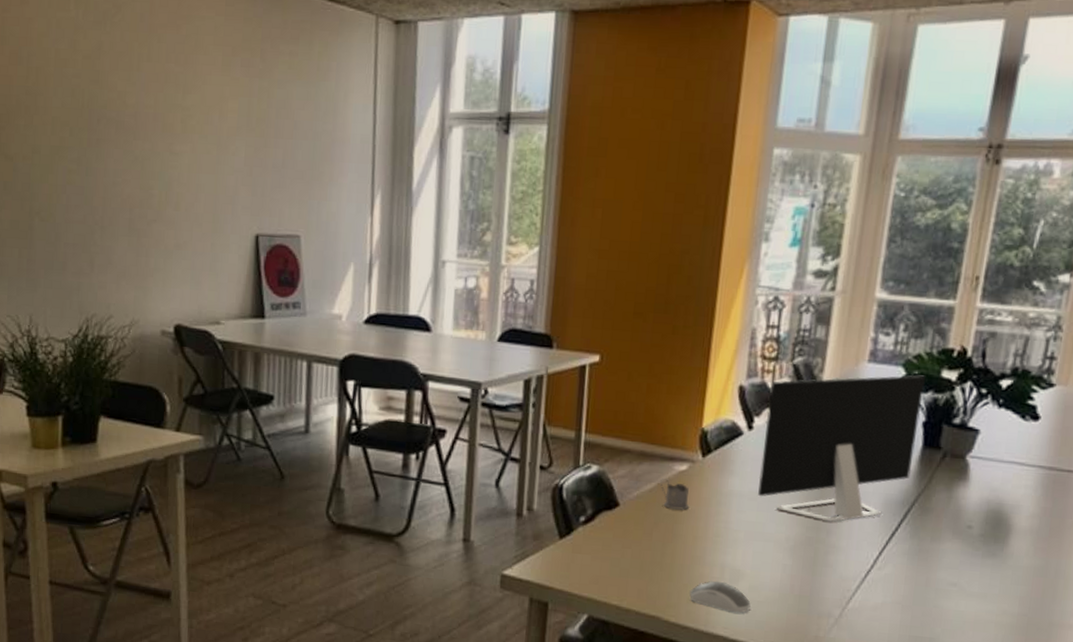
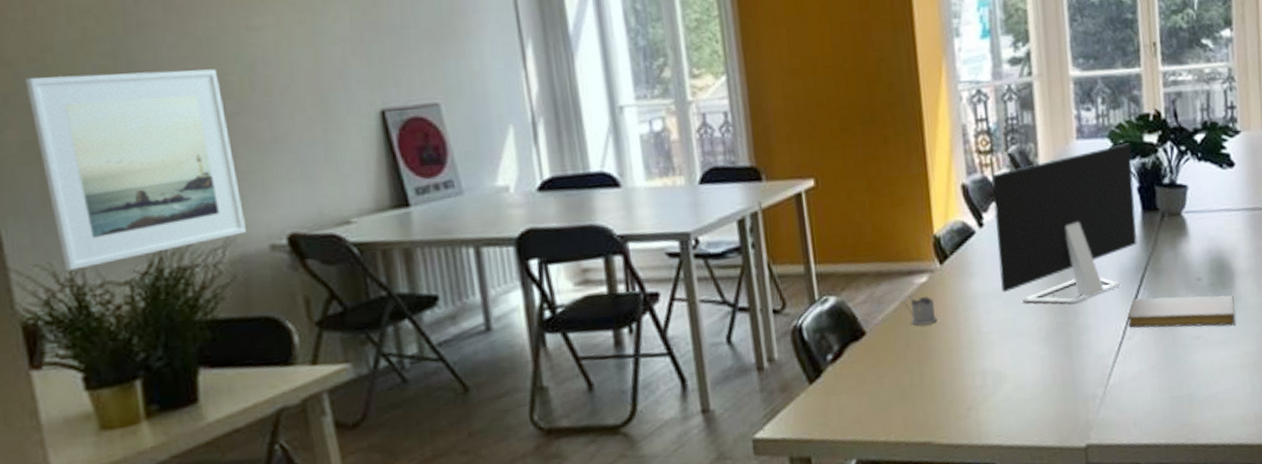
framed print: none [19,172,147,324] -> present [25,69,246,271]
computer mouse: present [689,581,751,614] -> none [956,388,1019,418]
notebook: none [881,531,1005,581] -> present [1127,295,1235,328]

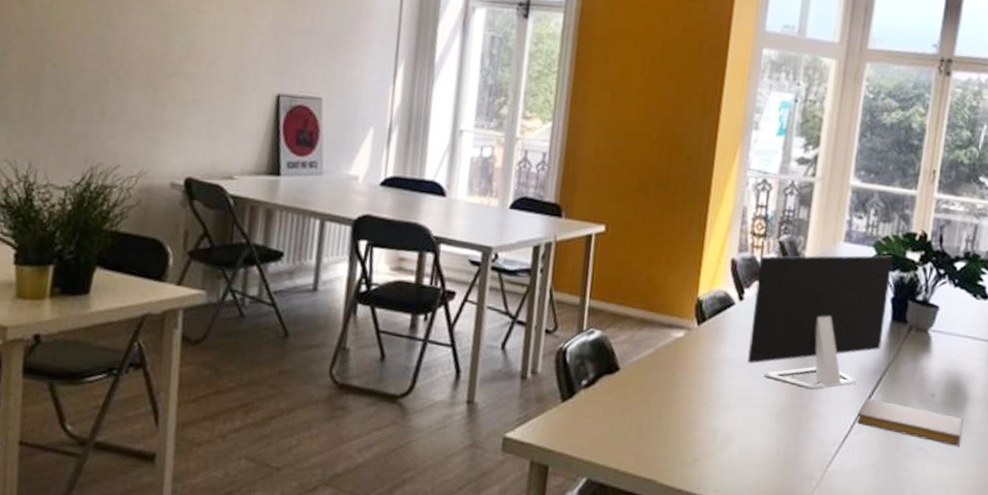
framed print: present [25,69,246,271] -> none [24,18,167,170]
tea glass holder: present [903,295,938,325] -> none [658,345,685,375]

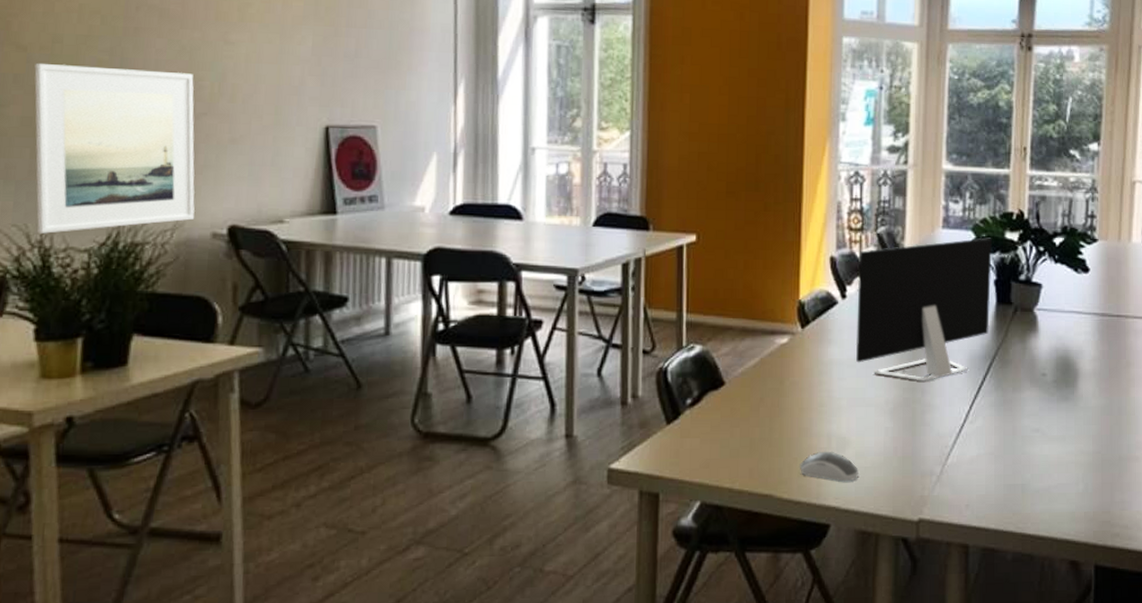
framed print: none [24,18,167,170] -> present [34,64,195,234]
computer mouse: none [684,444,740,477] -> present [800,451,859,482]
notebook: present [857,398,963,446] -> none [972,385,1075,423]

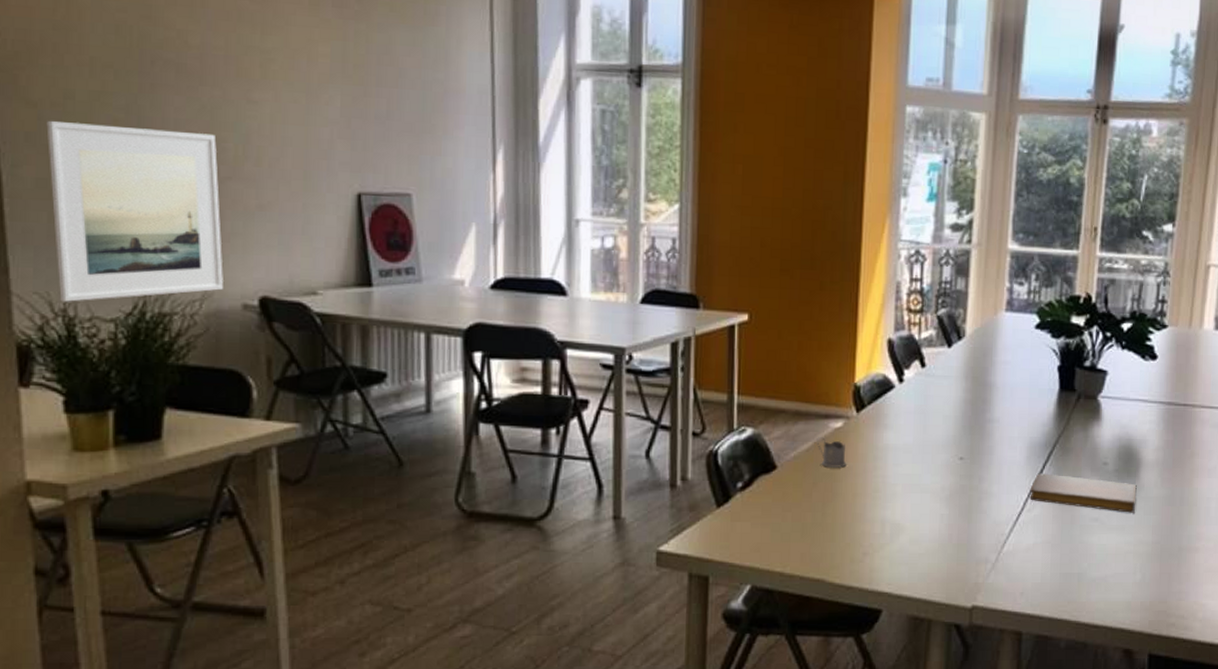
tea glass holder: none [763,353,793,383] -> present [817,437,847,468]
computer mouse: present [800,451,859,482] -> none [852,537,912,568]
monitor: present [856,237,993,382] -> none [912,321,1058,469]
notebook: none [972,385,1075,423] -> present [1030,473,1137,513]

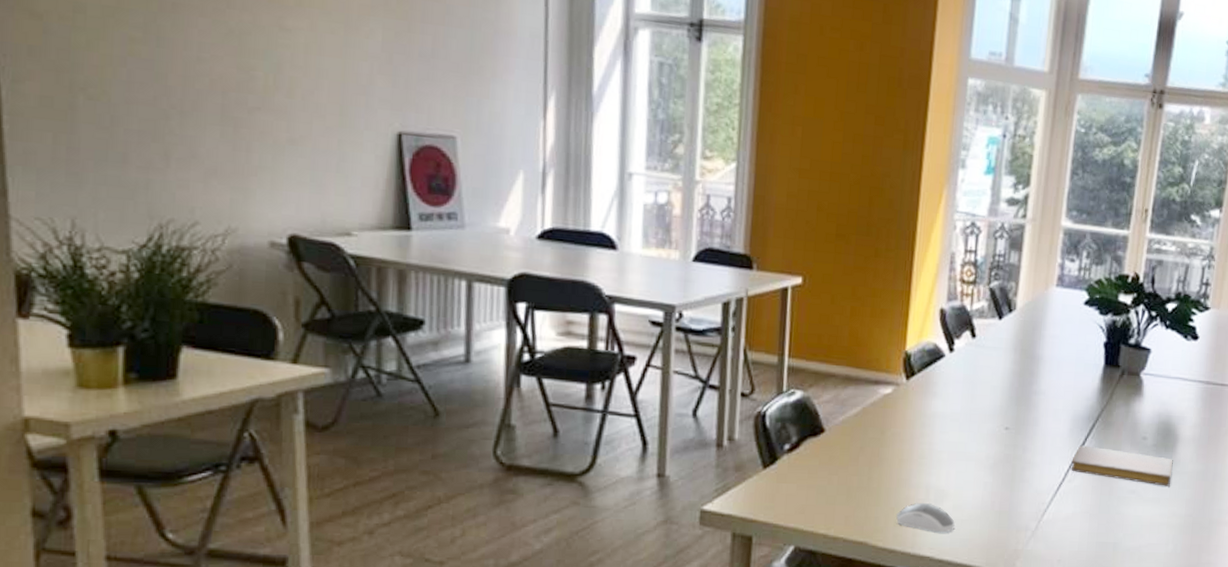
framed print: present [46,121,223,302] -> none [53,35,249,230]
tea glass holder: present [817,437,847,468] -> none [865,402,895,433]
computer mouse: none [852,537,912,568] -> present [896,502,955,533]

